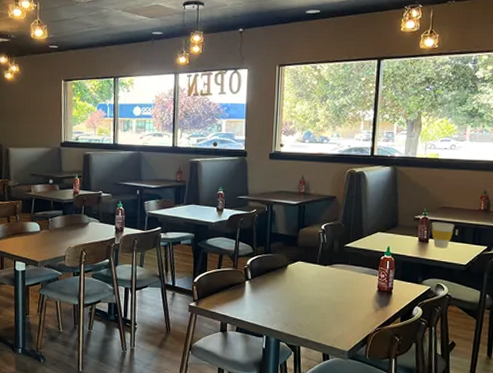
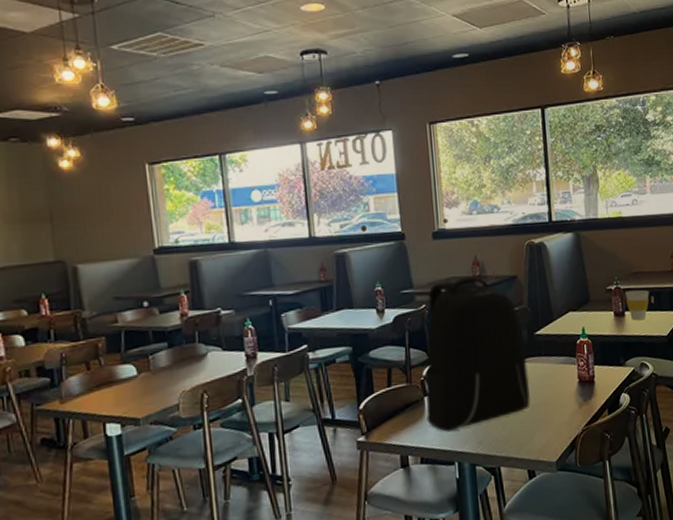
backpack: none [244,192,335,311] -> present [425,276,531,431]

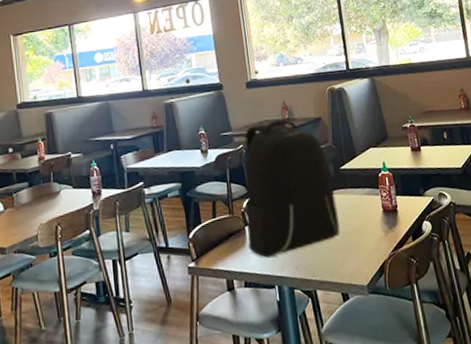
cup: present [625,290,649,321] -> none [420,126,442,155]

